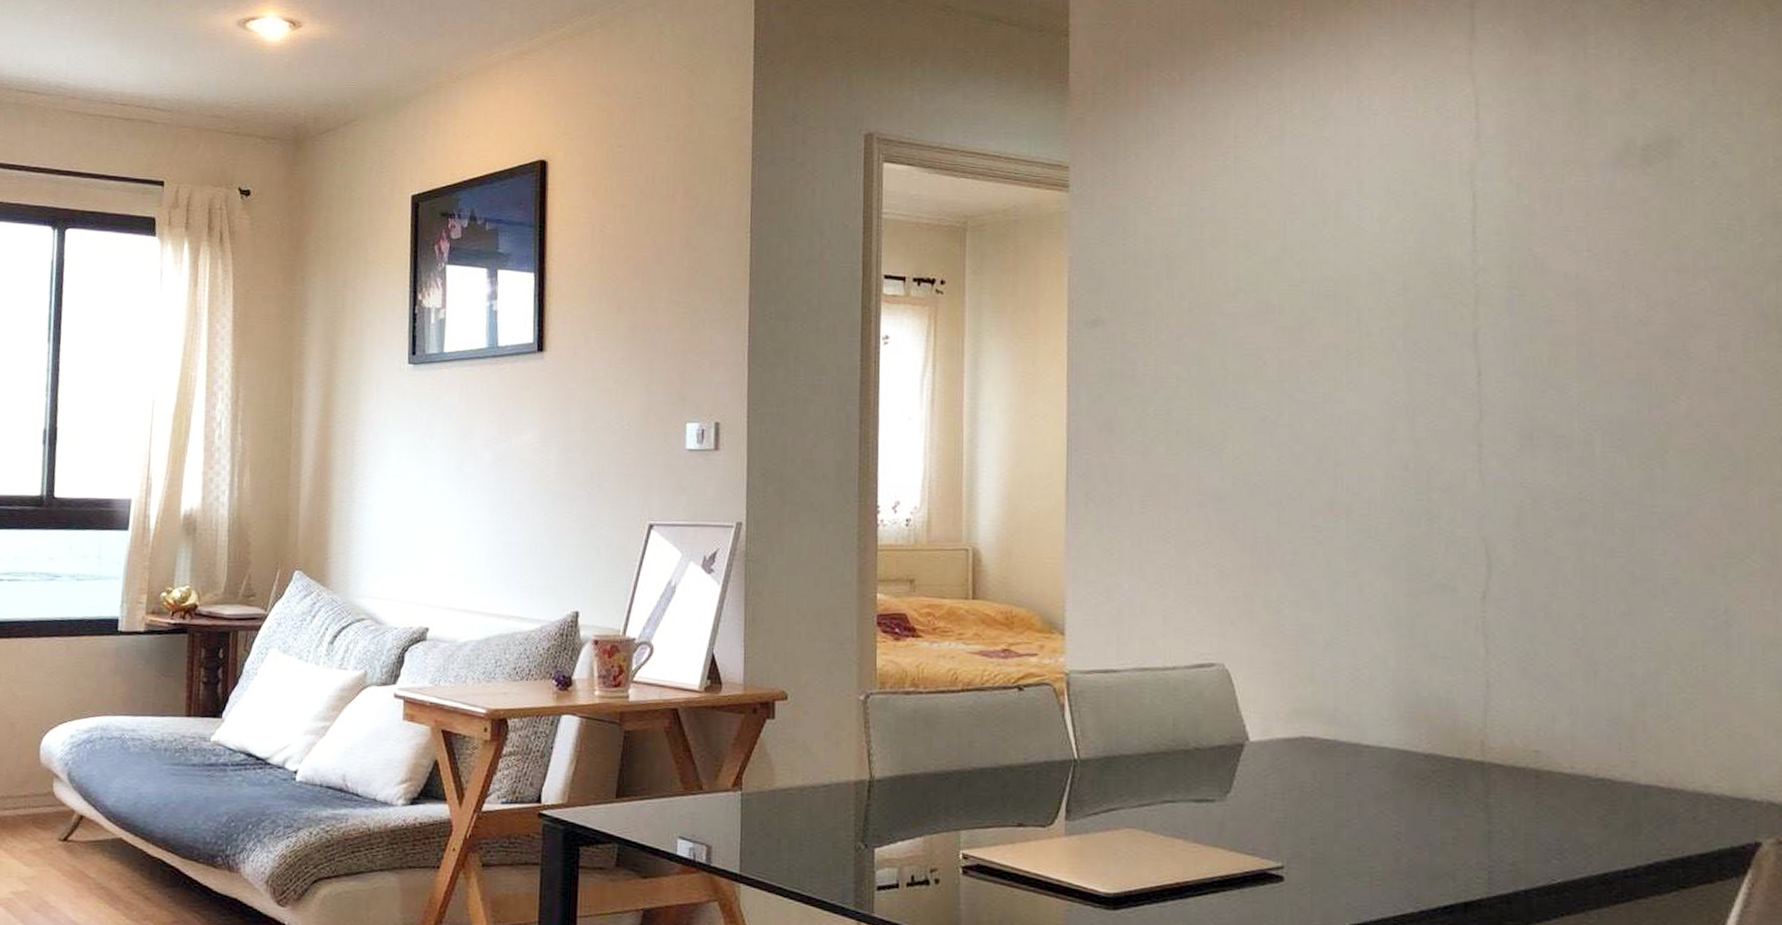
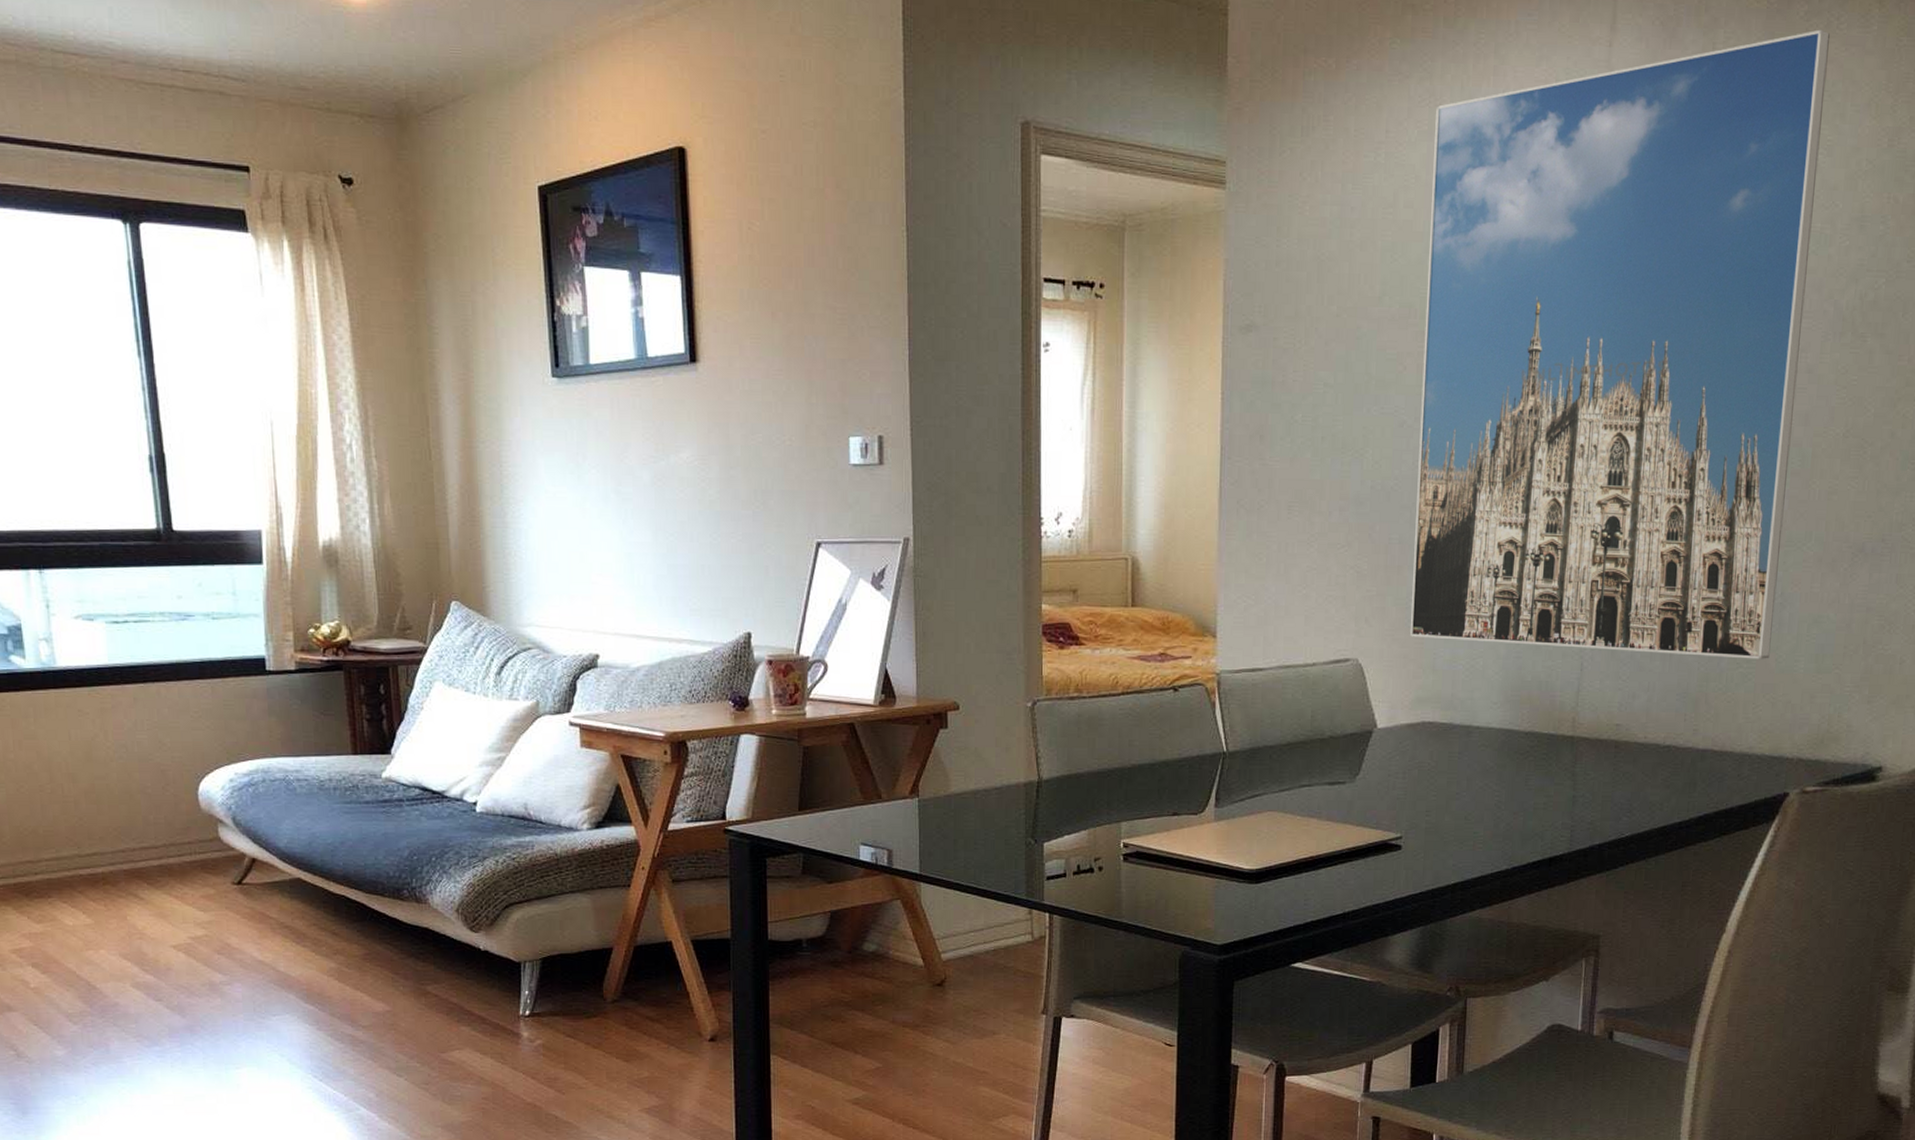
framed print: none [1282,33,1719,684] -> present [1409,29,1830,659]

